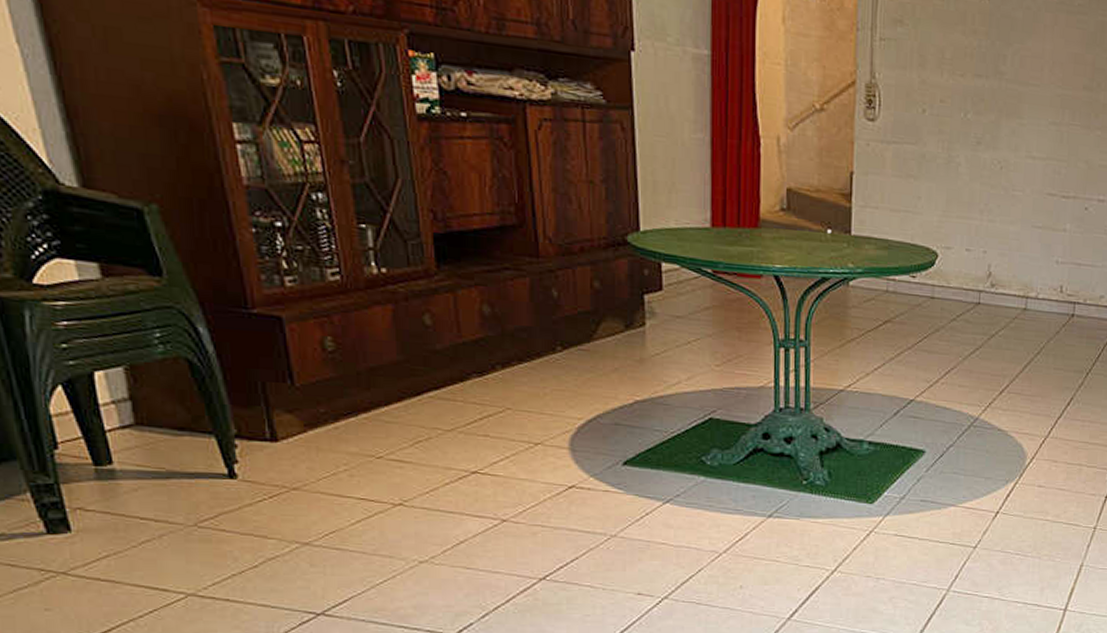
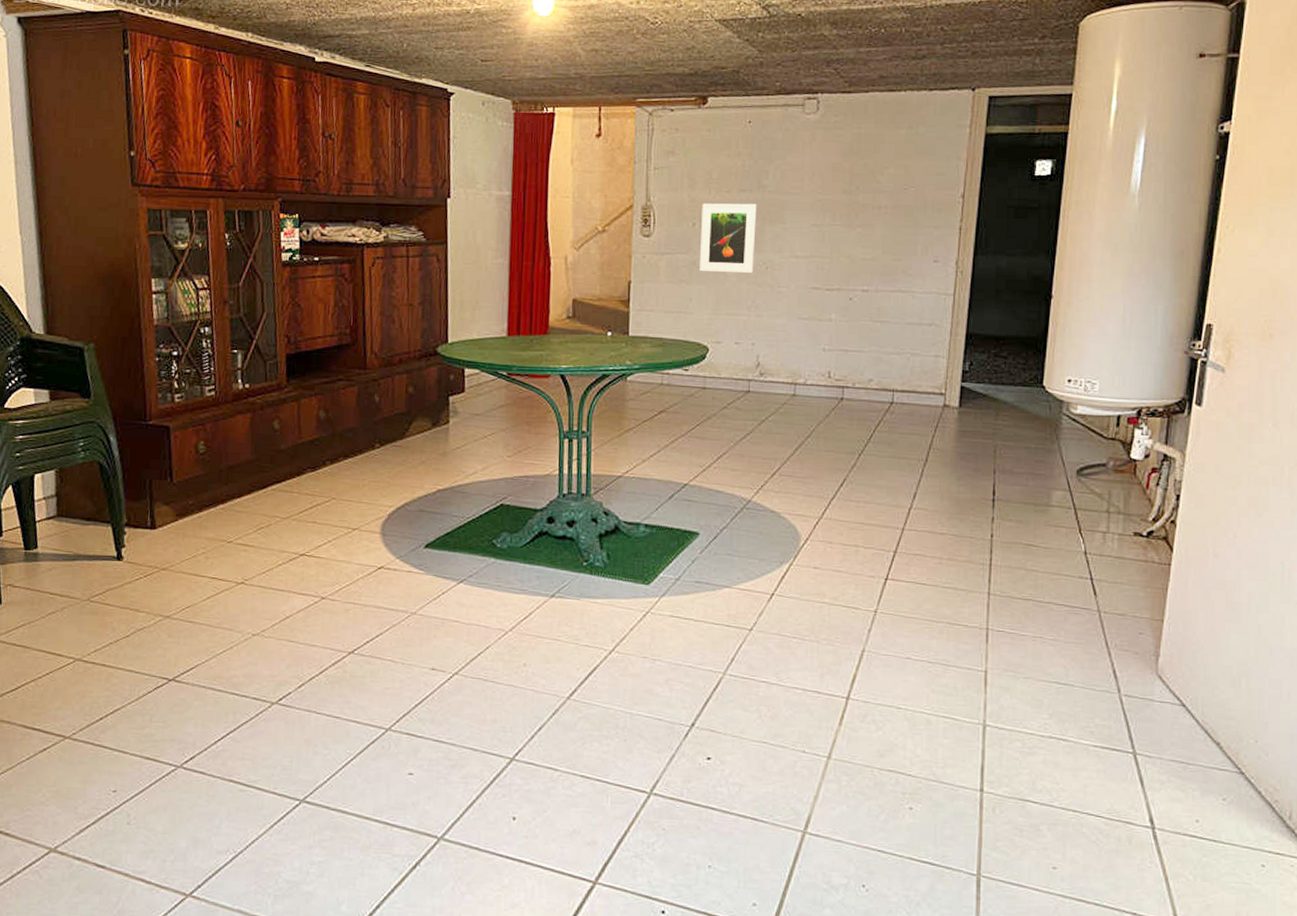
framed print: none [930,86,993,173] -> present [700,203,757,274]

